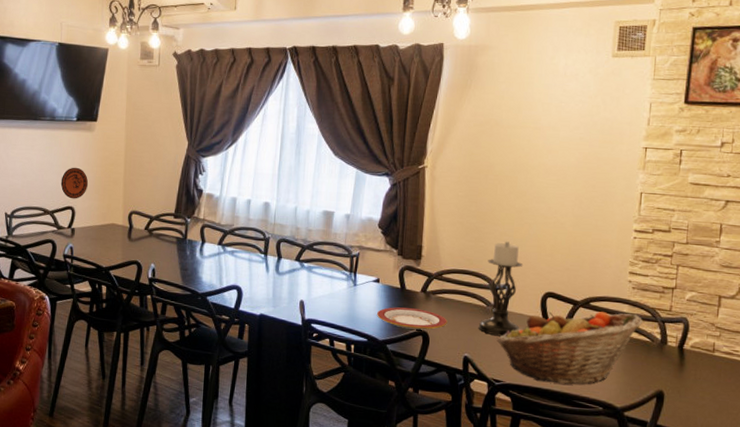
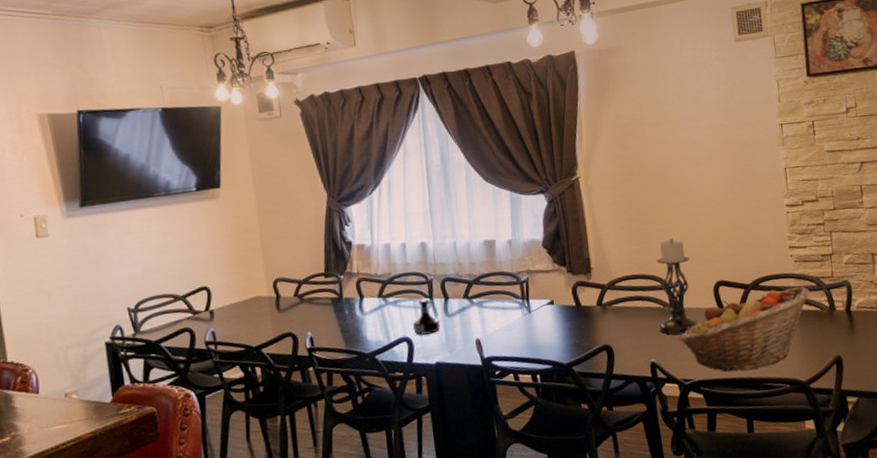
decorative plate: present [60,167,89,199] -> none [188,241,222,278]
tequila bottle: none [245,254,269,288] -> present [413,299,440,336]
plate: present [376,307,447,330] -> none [556,323,629,347]

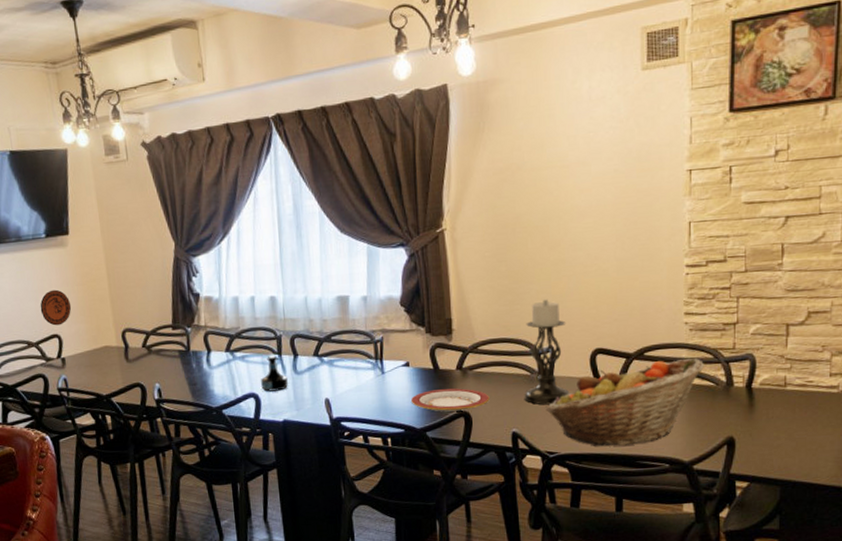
decorative plate: none [188,241,222,278] -> present [40,289,72,326]
plate: none [556,323,629,347] -> present [410,388,490,412]

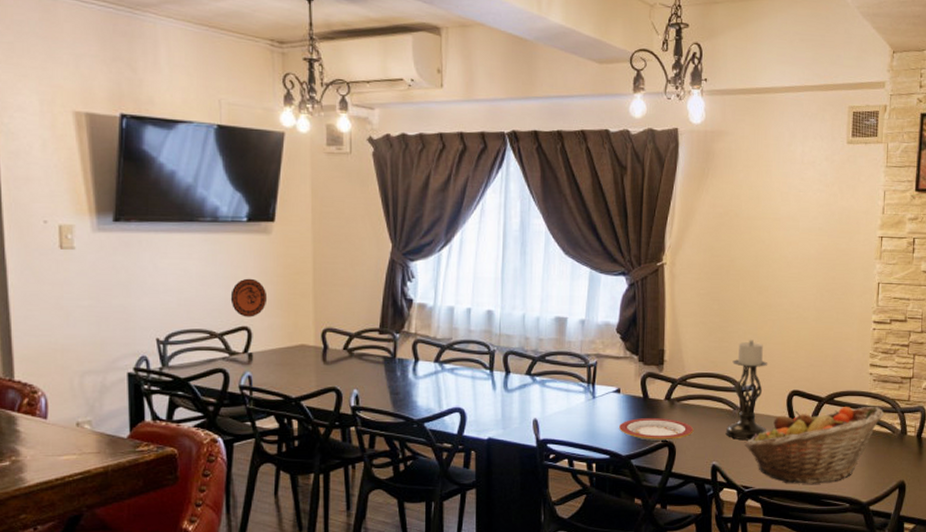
tequila bottle: present [261,355,288,392] -> none [469,370,497,409]

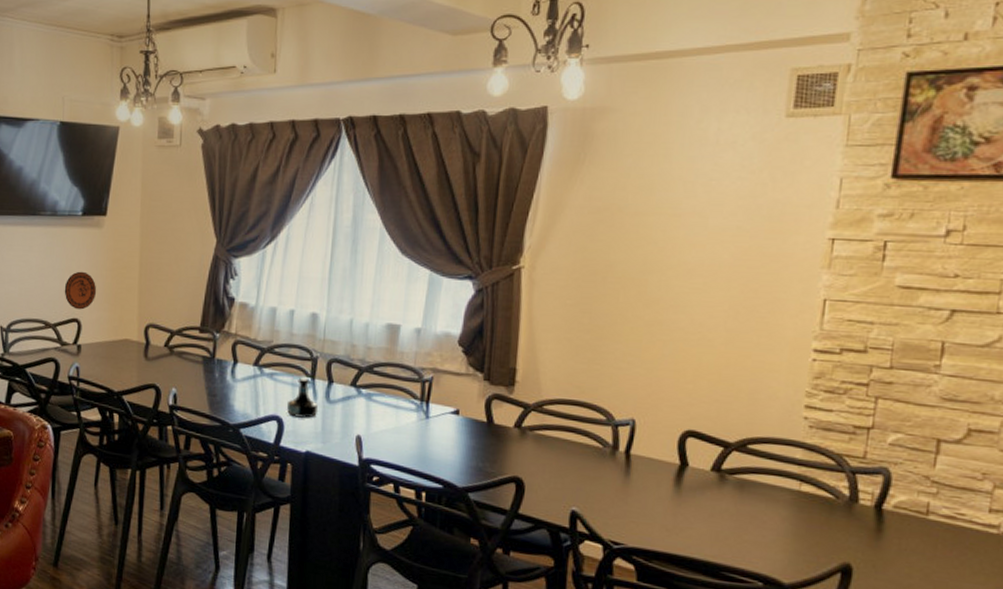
tequila bottle: none [469,370,497,409] -> present [287,377,318,419]
plate: present [618,418,694,441] -> none [454,446,549,476]
candle holder: present [725,340,768,441] -> none [590,363,655,487]
fruit basket: present [744,406,884,484] -> none [615,455,823,552]

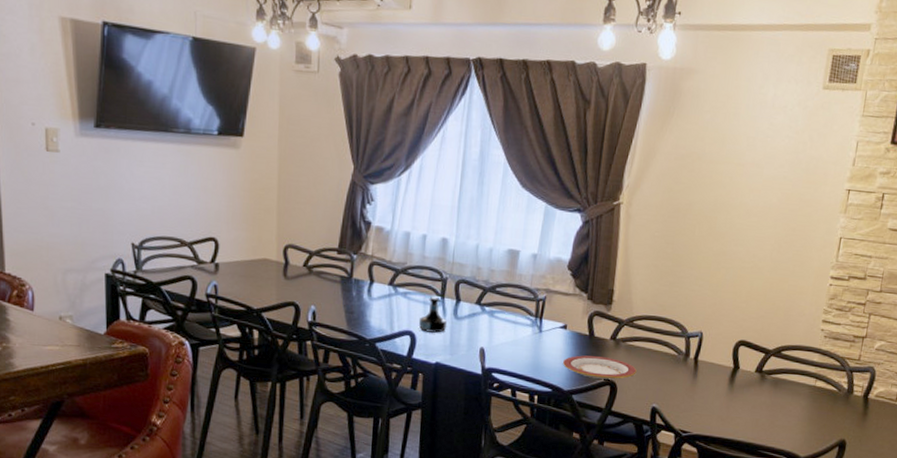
decorative plate: present [64,271,97,310] -> none [200,190,235,229]
plate: none [454,446,549,476] -> present [562,355,637,380]

